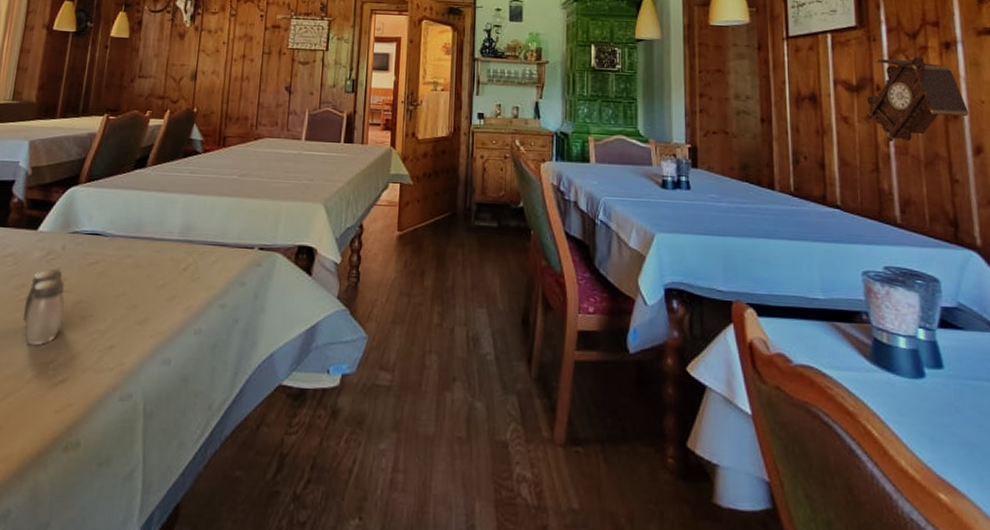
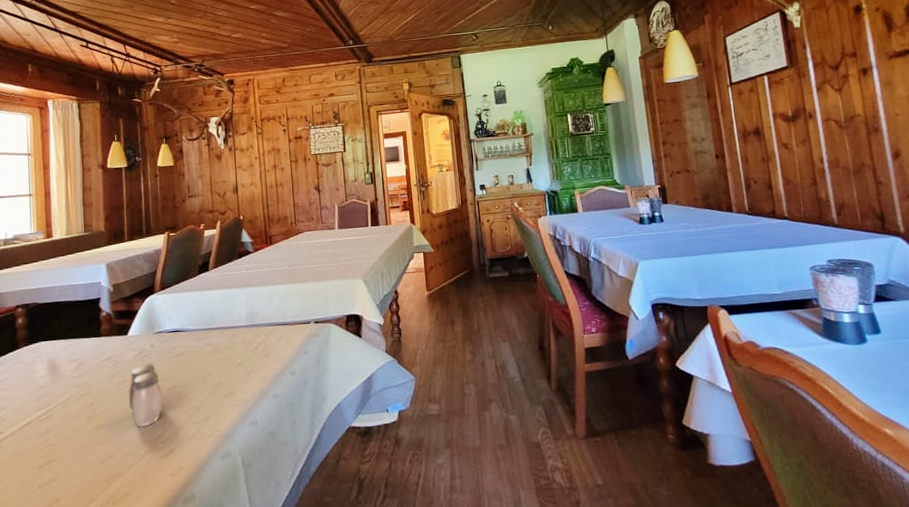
cuckoo clock: present [866,57,969,143] -> none [802,85,887,159]

